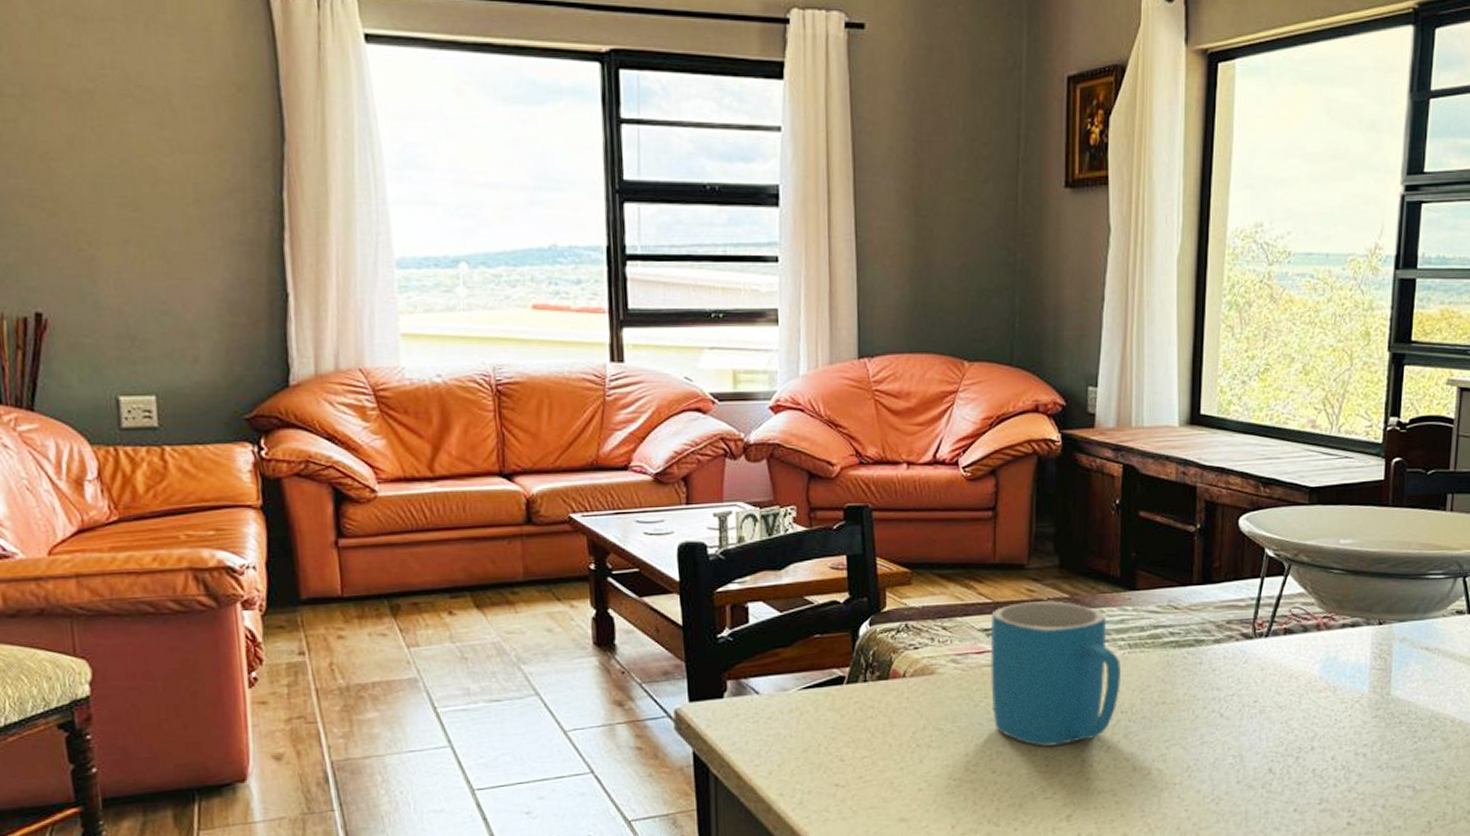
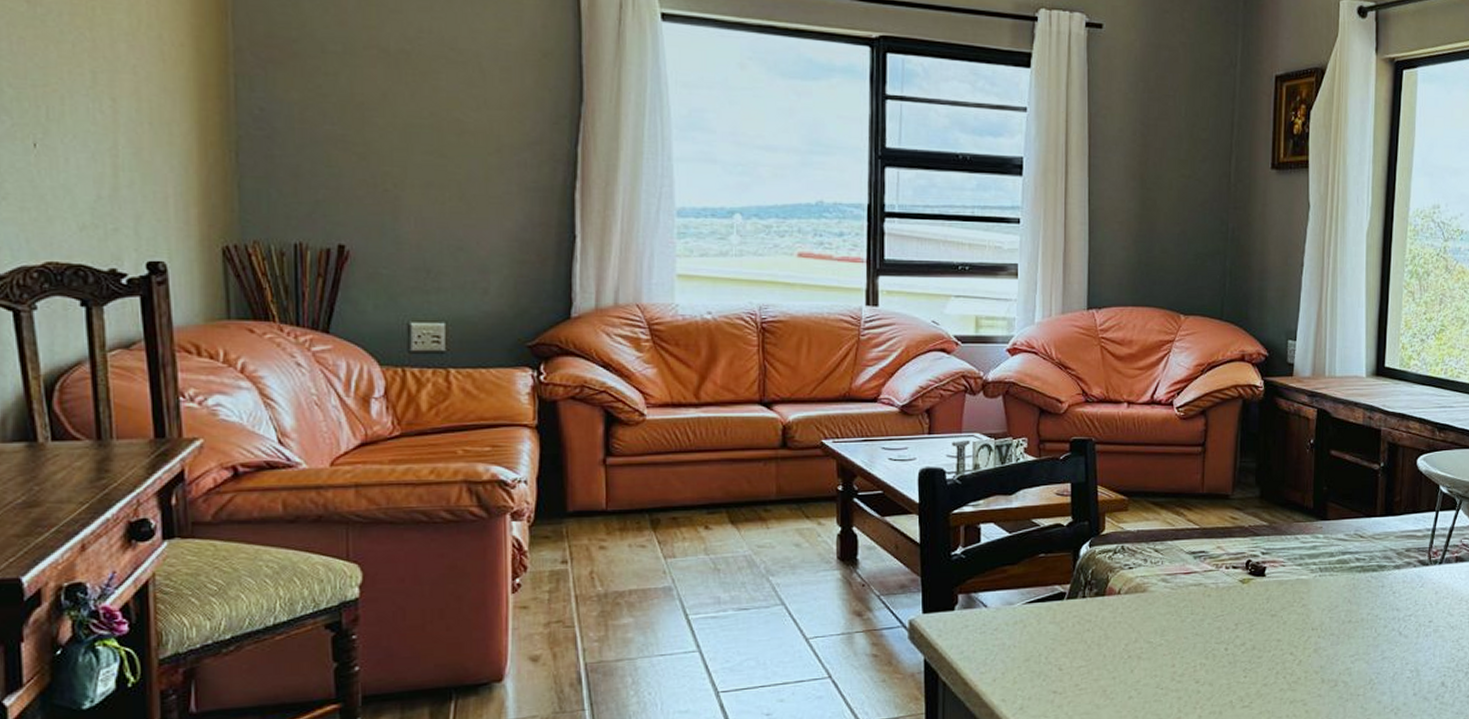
mug: present [990,600,1120,746] -> none [1197,527,1312,659]

